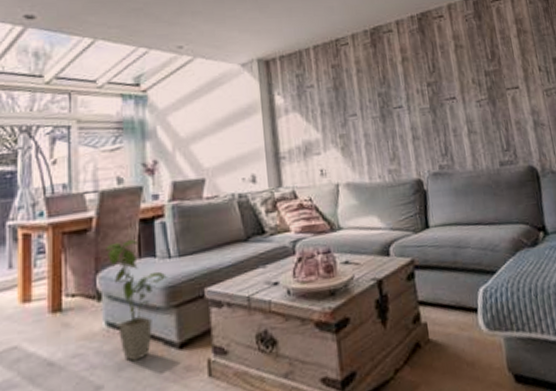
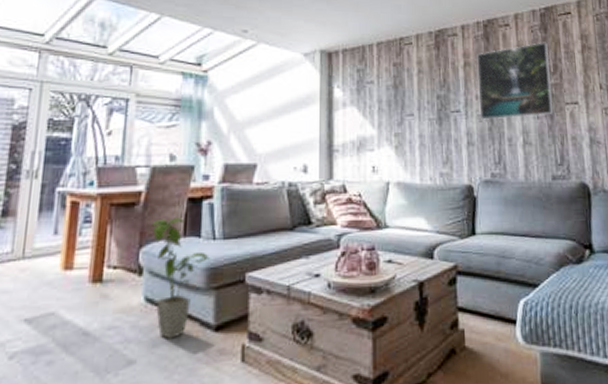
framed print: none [414,29,494,113] -> present [477,42,553,120]

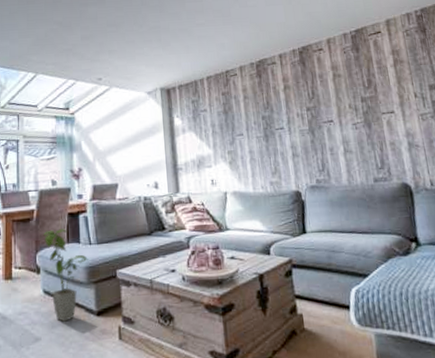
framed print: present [477,42,553,120] -> none [295,60,370,134]

